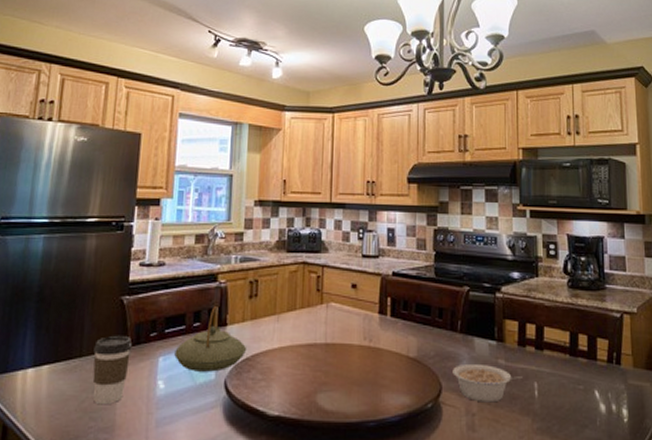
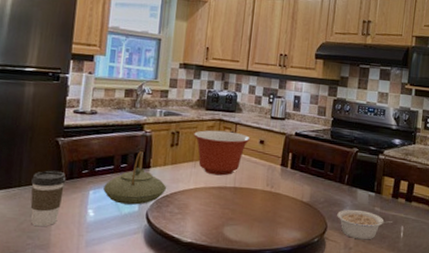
mixing bowl: none [275,275,340,330] -> present [193,130,251,176]

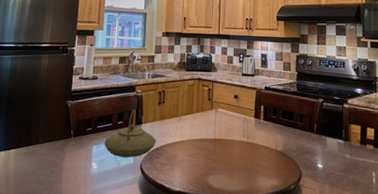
coffee cup: present [30,170,66,227] -> none [46,129,74,179]
mixing bowl: present [193,130,251,176] -> none [177,88,226,129]
legume: present [337,209,394,240] -> none [310,156,365,187]

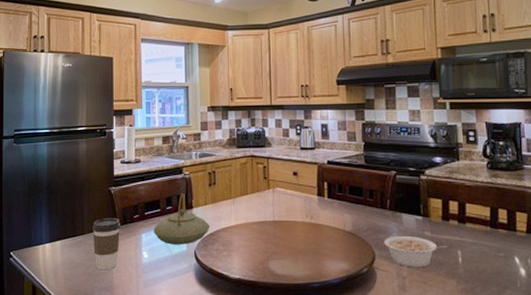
coffee cup: none [46,129,74,179] -> present [92,217,121,271]
legume: none [310,156,365,187] -> present [384,235,448,268]

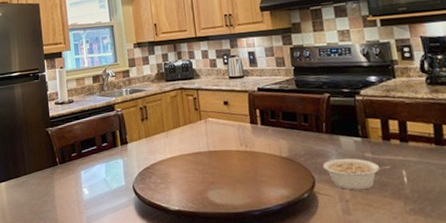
coffee cup: present [92,217,121,271] -> none [33,157,61,209]
teapot: present [154,193,209,245] -> none [92,130,146,180]

